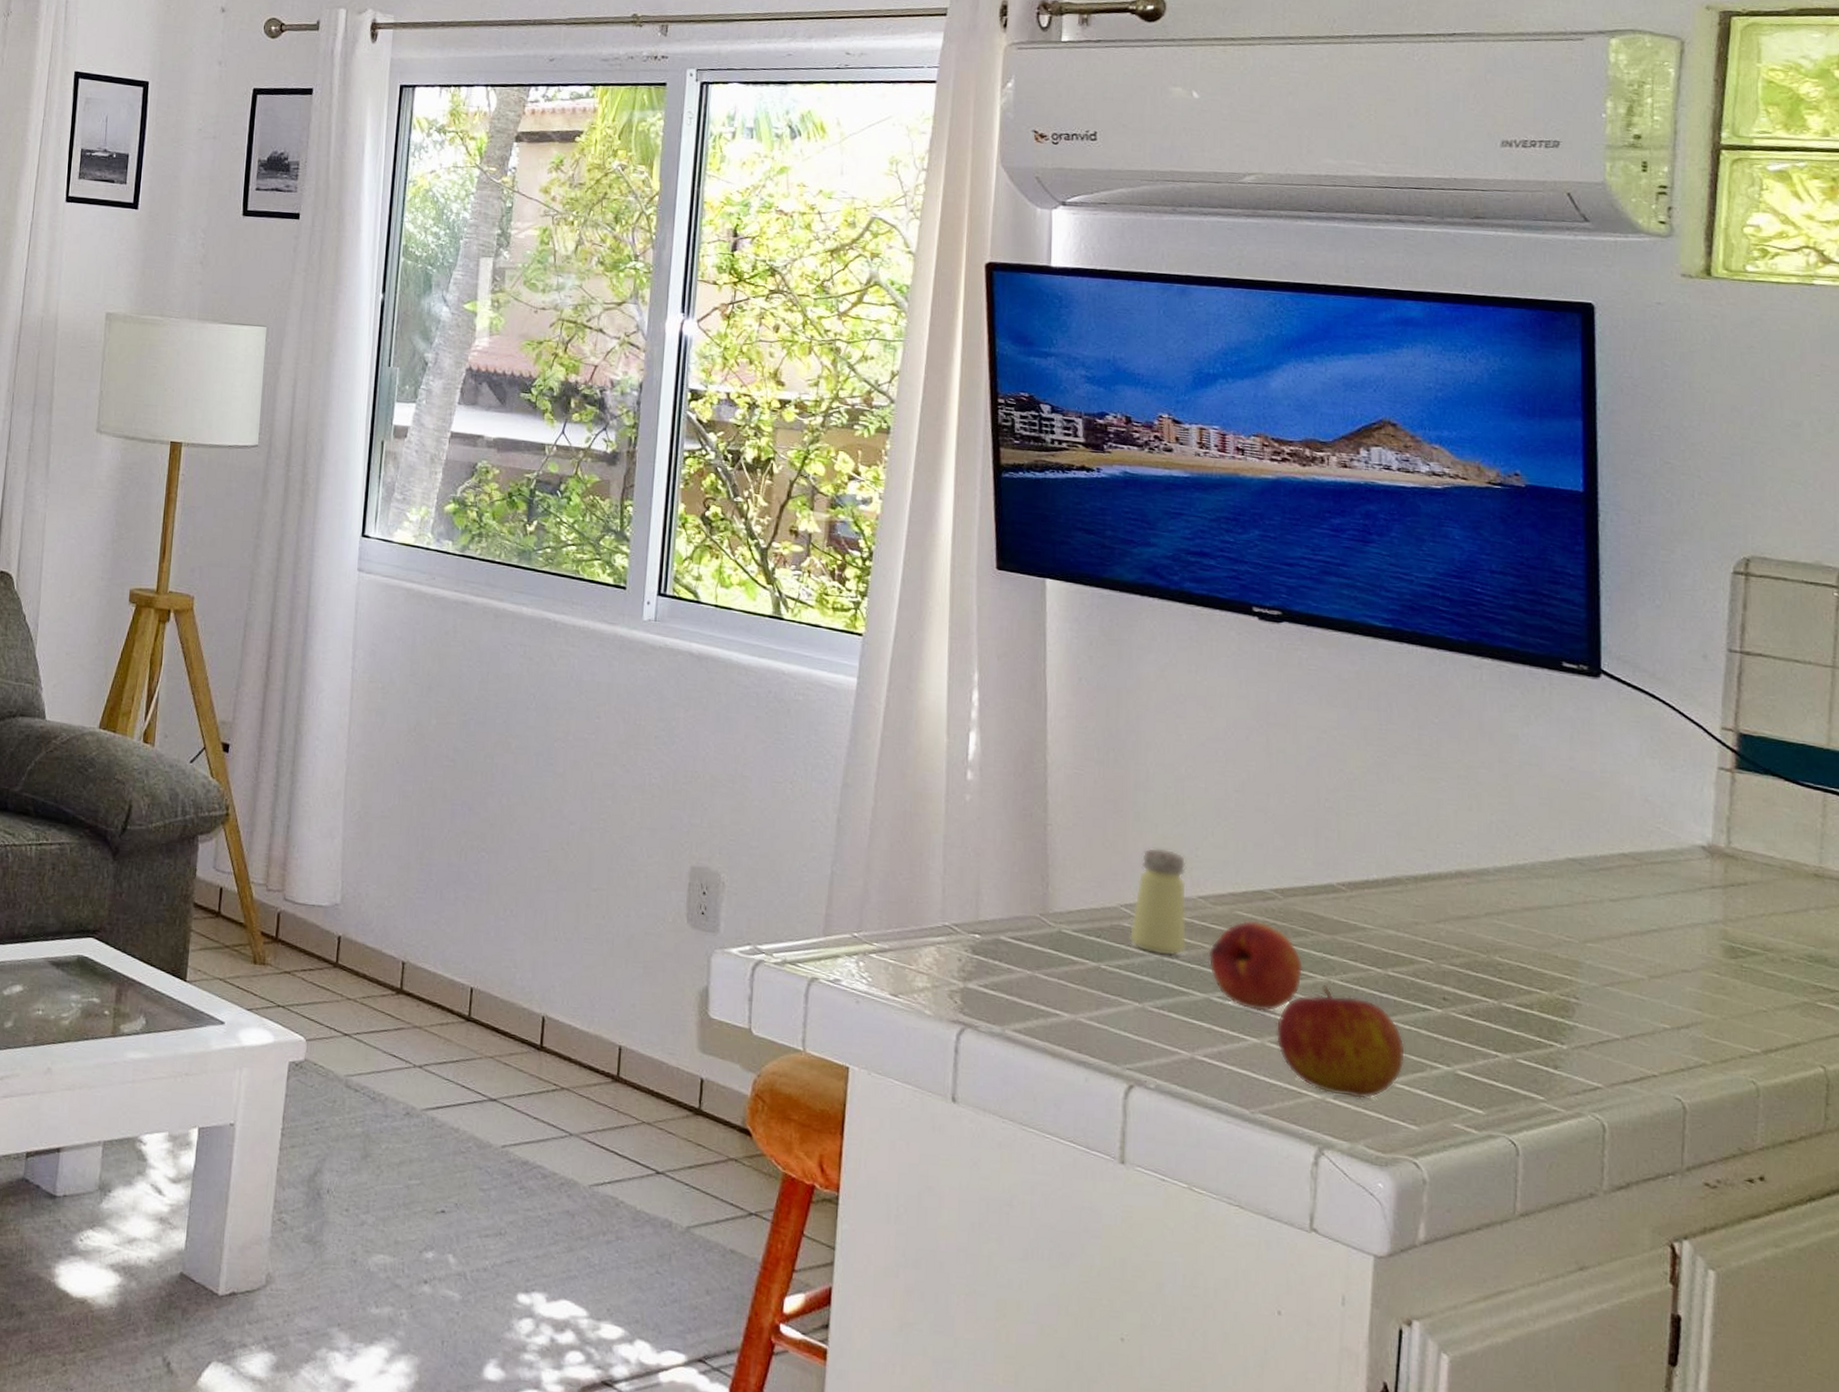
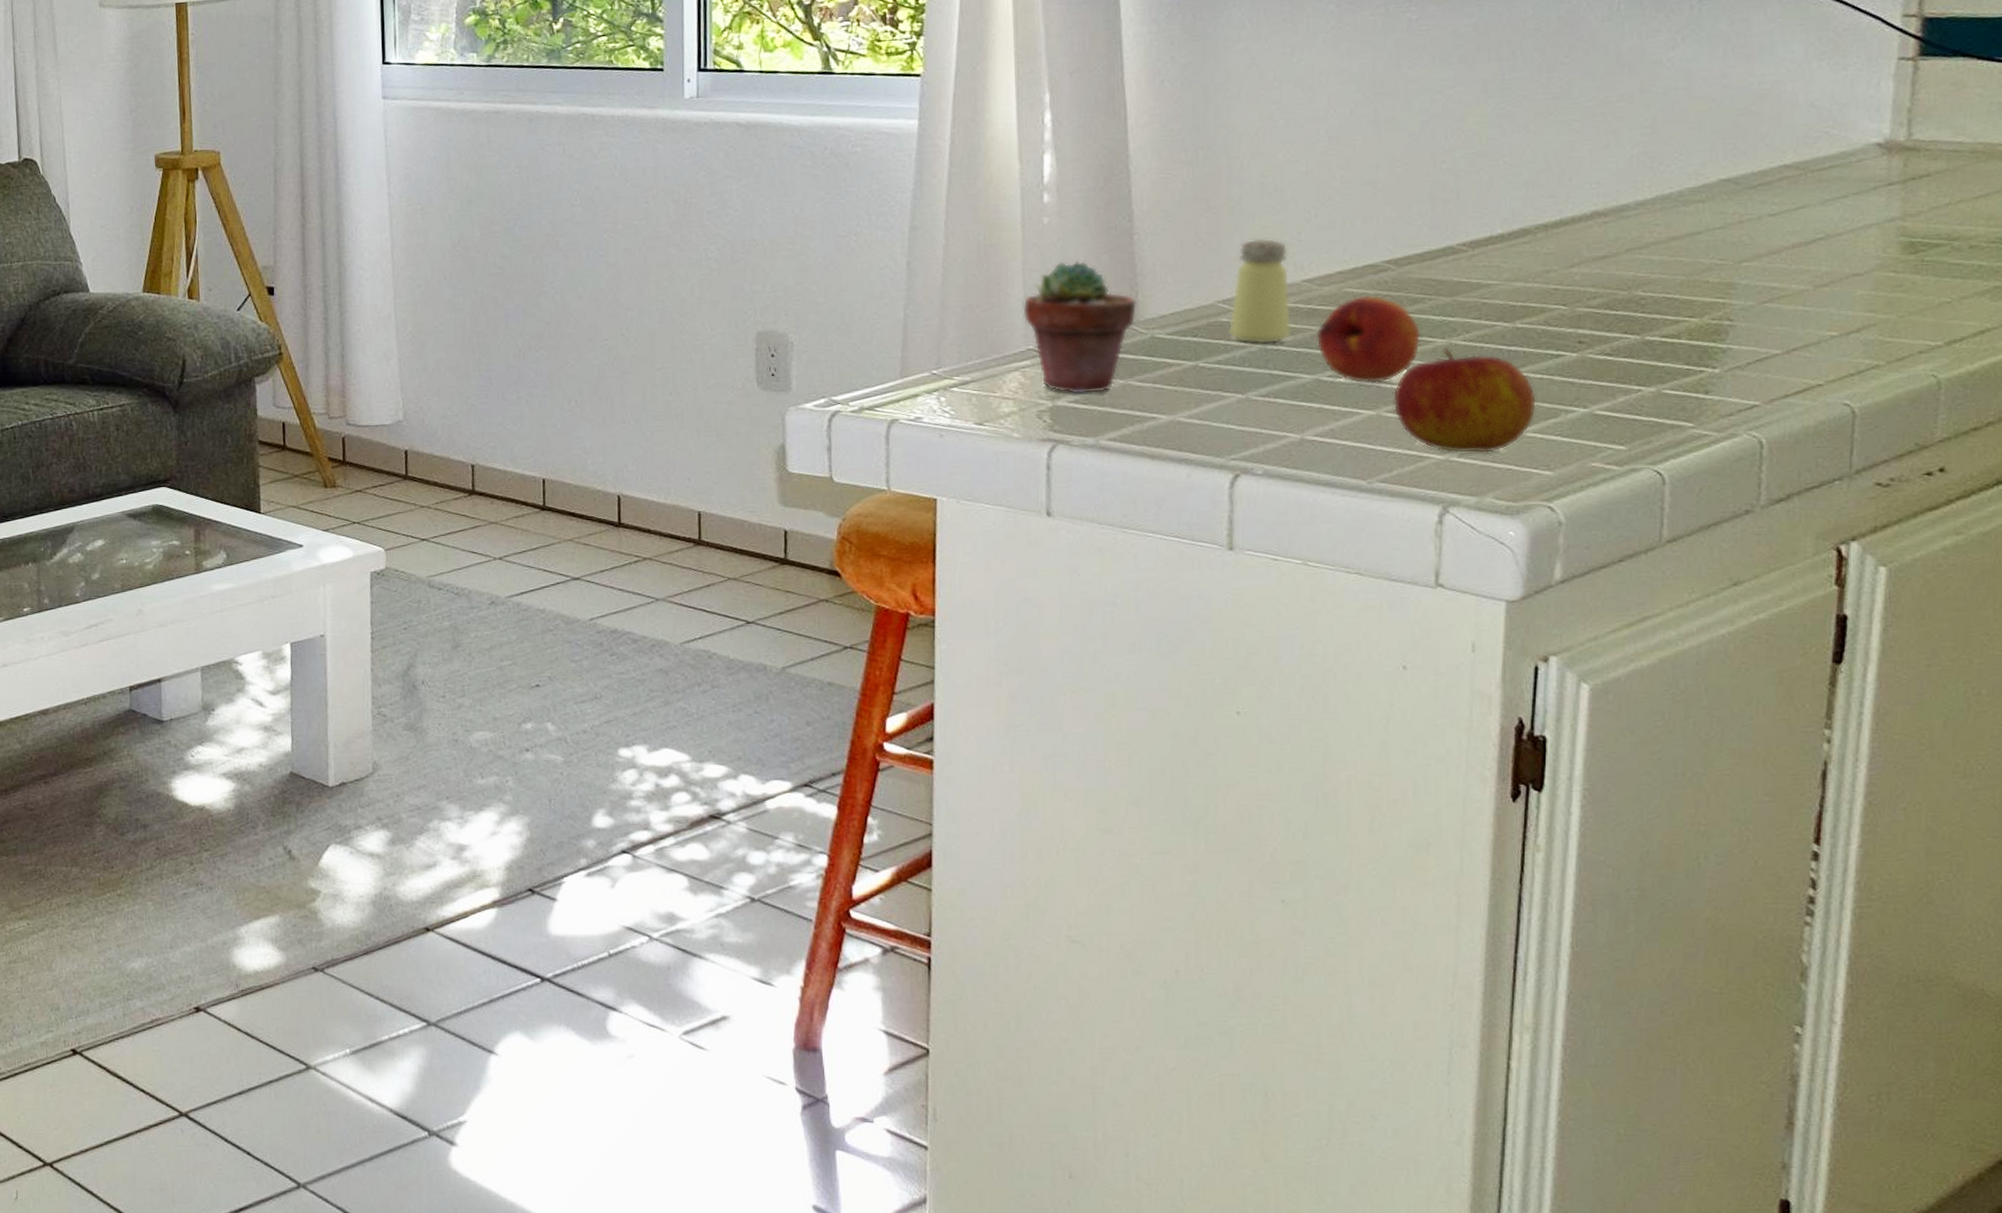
potted succulent: none [941,841,1048,981] -> present [1023,260,1138,395]

